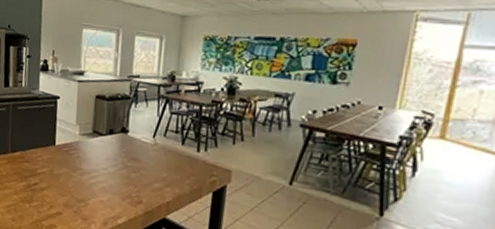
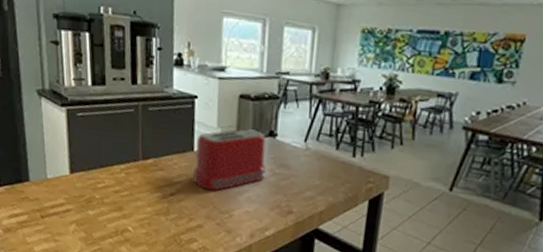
toaster: none [54,125,119,182] -> present [193,128,266,192]

